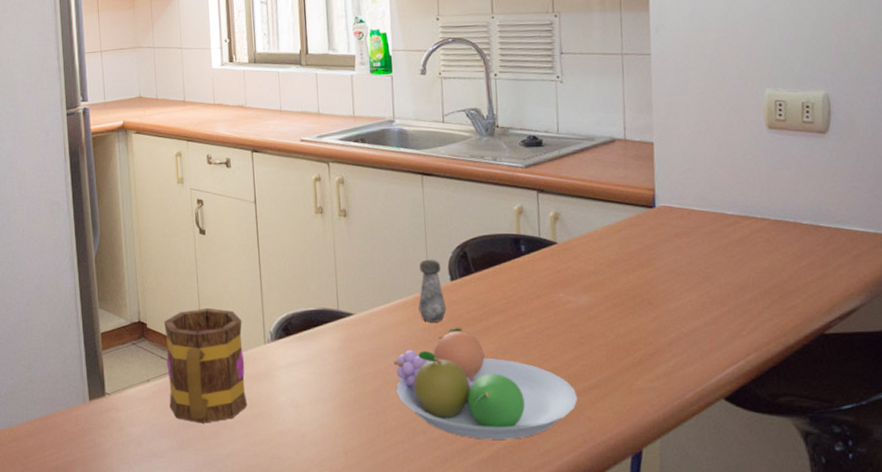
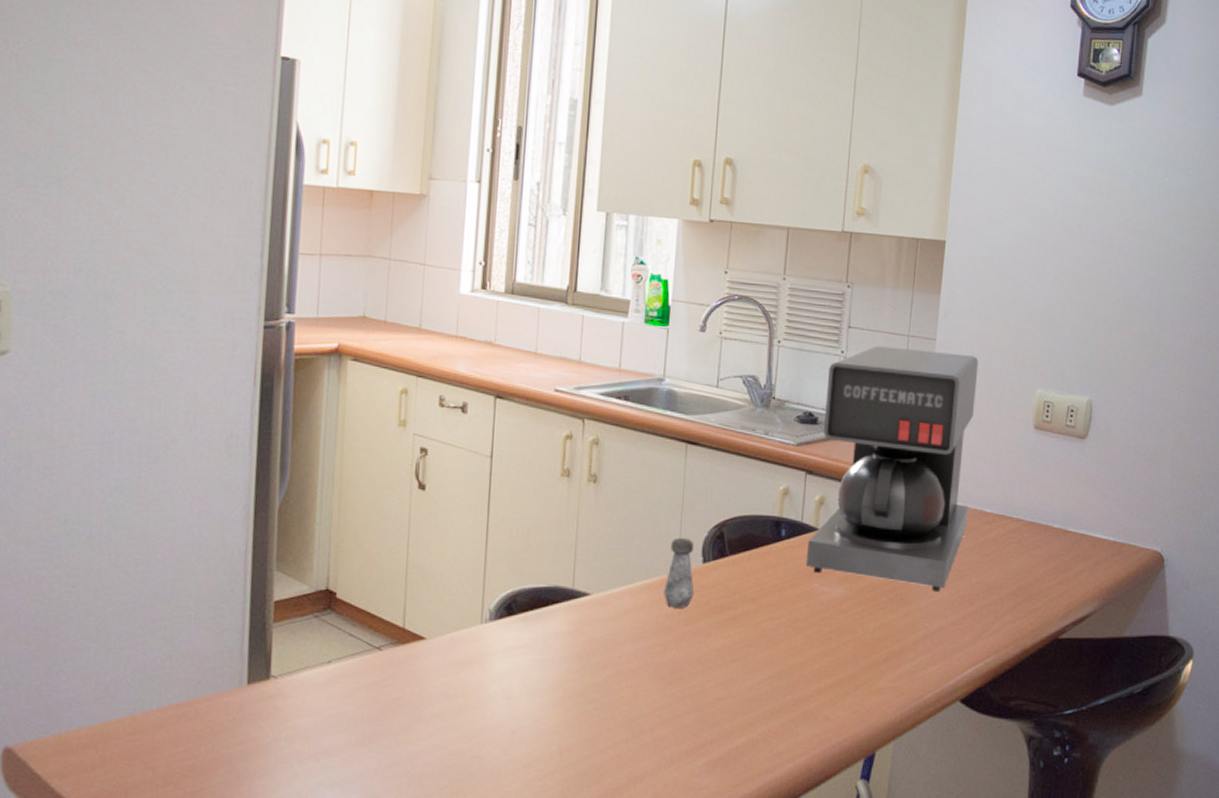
mug: present [164,307,248,423] -> none [353,577,457,715]
fruit bowl: present [393,328,578,440] -> none [627,615,819,739]
coffee maker: none [546,65,708,294] -> present [806,346,979,591]

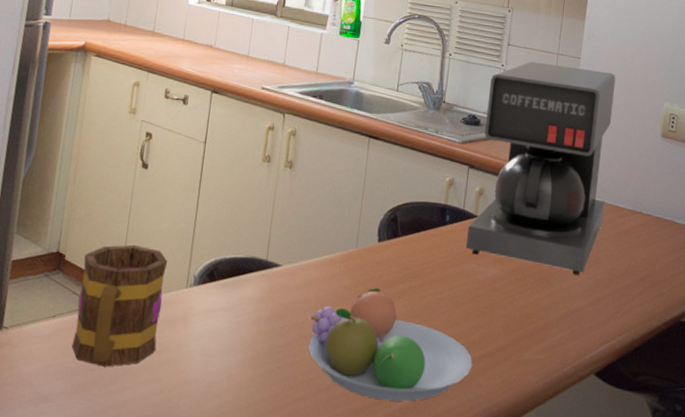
mug: none [353,577,457,715] -> present [72,244,168,367]
fruit bowl: none [627,615,819,739] -> present [308,288,473,402]
salt shaker: present [664,537,695,608] -> none [344,218,372,281]

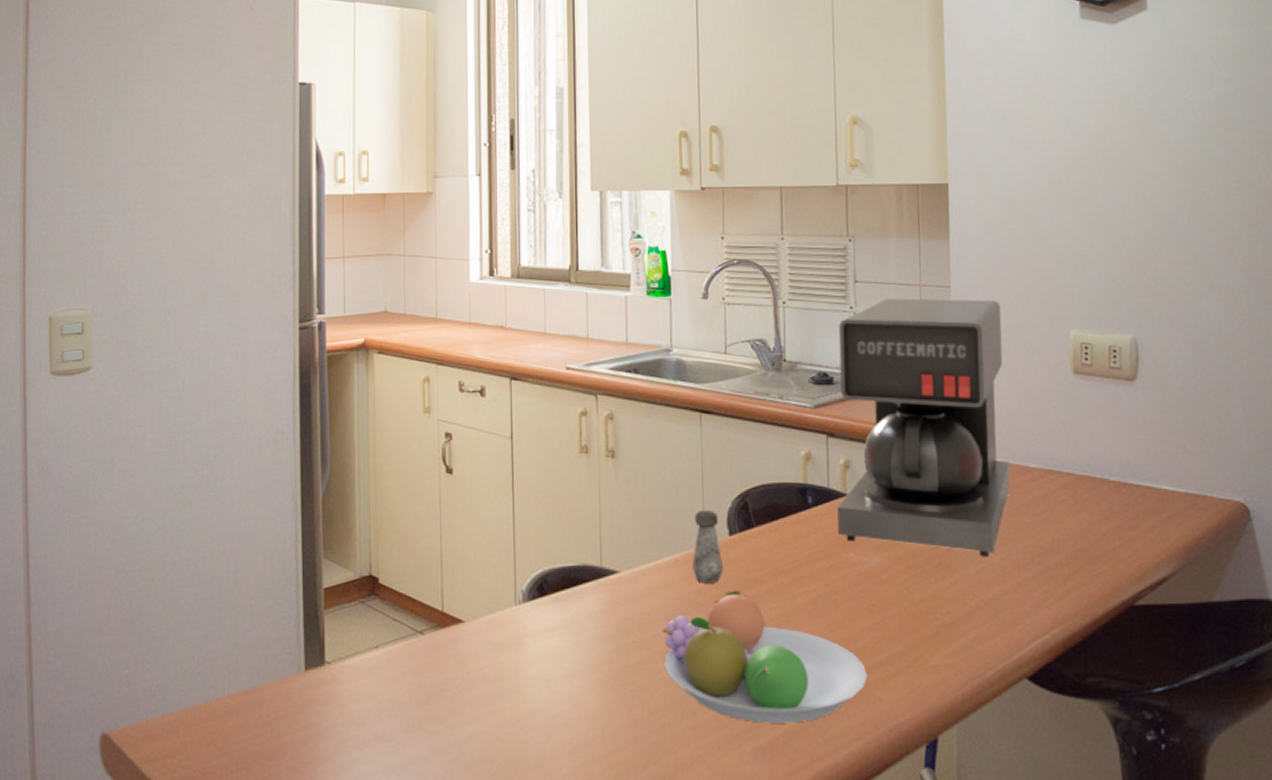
mug: present [72,244,168,367] -> none [399,560,492,700]
salt shaker: none [344,218,372,281] -> present [692,509,724,584]

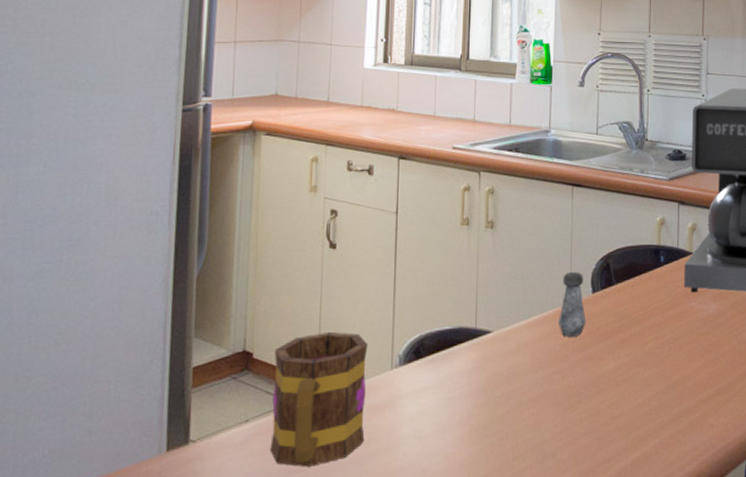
mug: none [399,560,492,700] -> present [270,331,368,467]
fruit bowl: present [662,591,868,723] -> none [529,341,703,457]

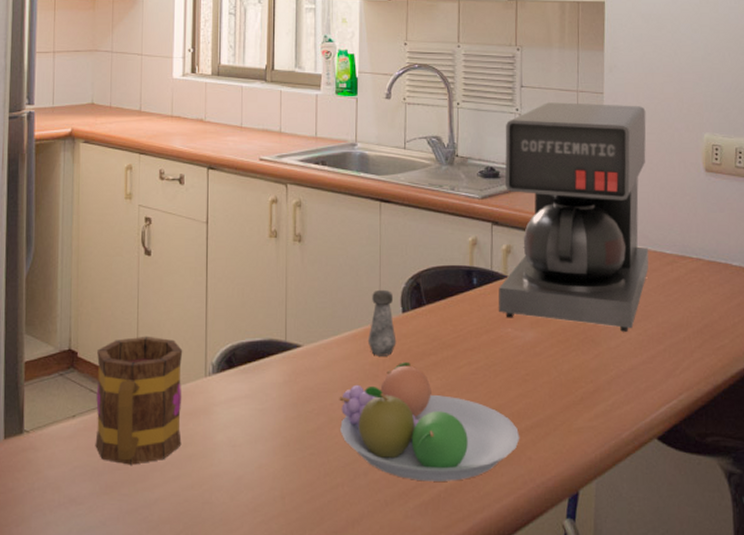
fruit bowl: none [529,341,703,457] -> present [339,363,520,482]

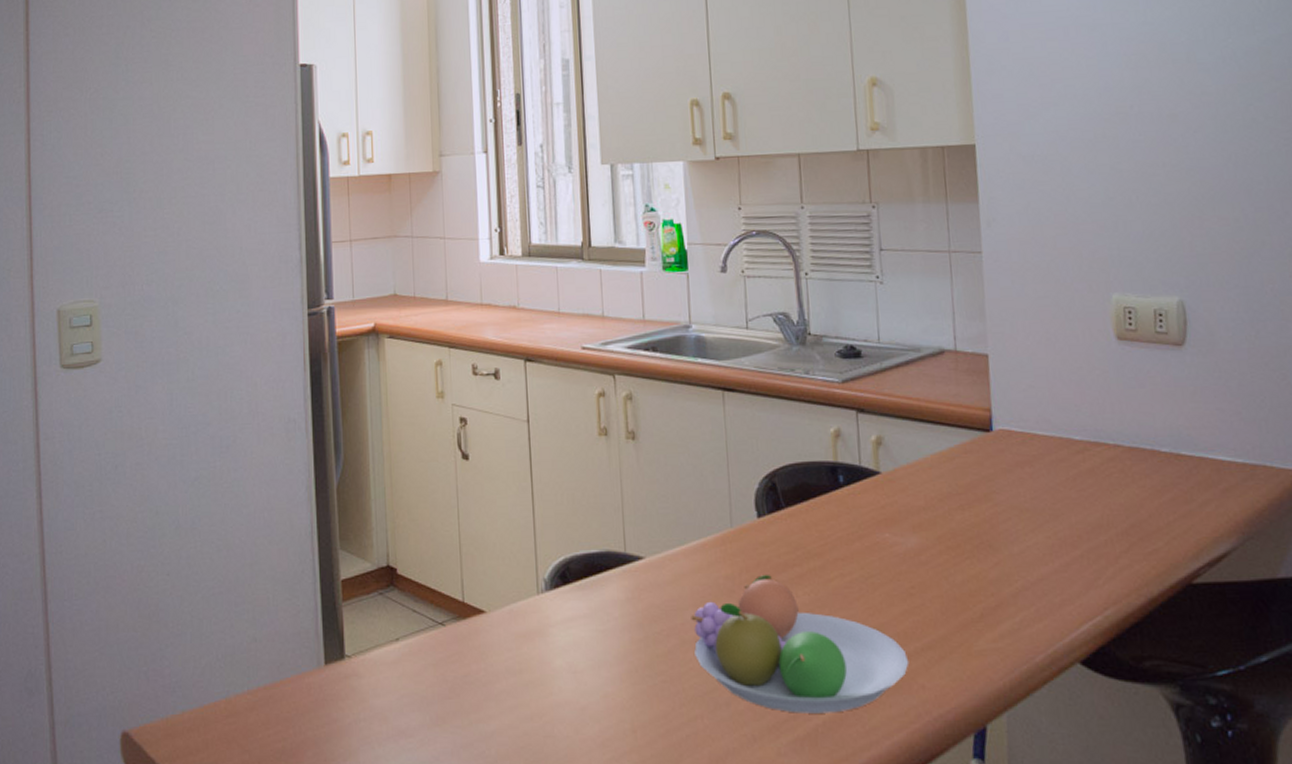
mug: present [95,336,183,465] -> none [418,549,516,693]
salt shaker: present [368,289,397,356] -> none [720,491,753,568]
coffee maker: present [499,102,649,332] -> none [865,264,1054,535]

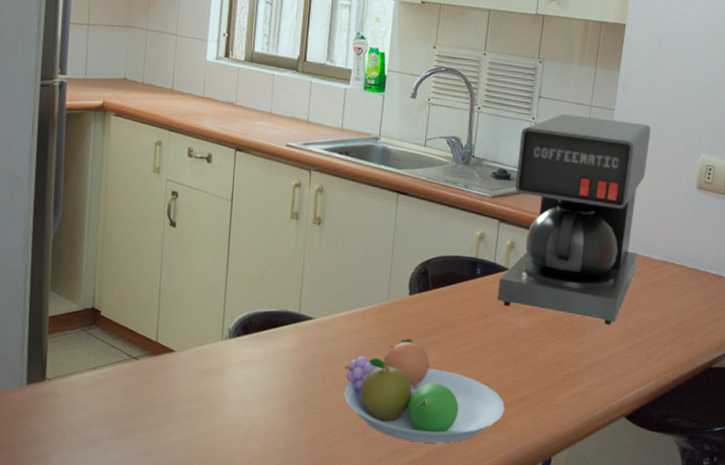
coffee maker: none [865,264,1054,535] -> present [498,114,651,325]

